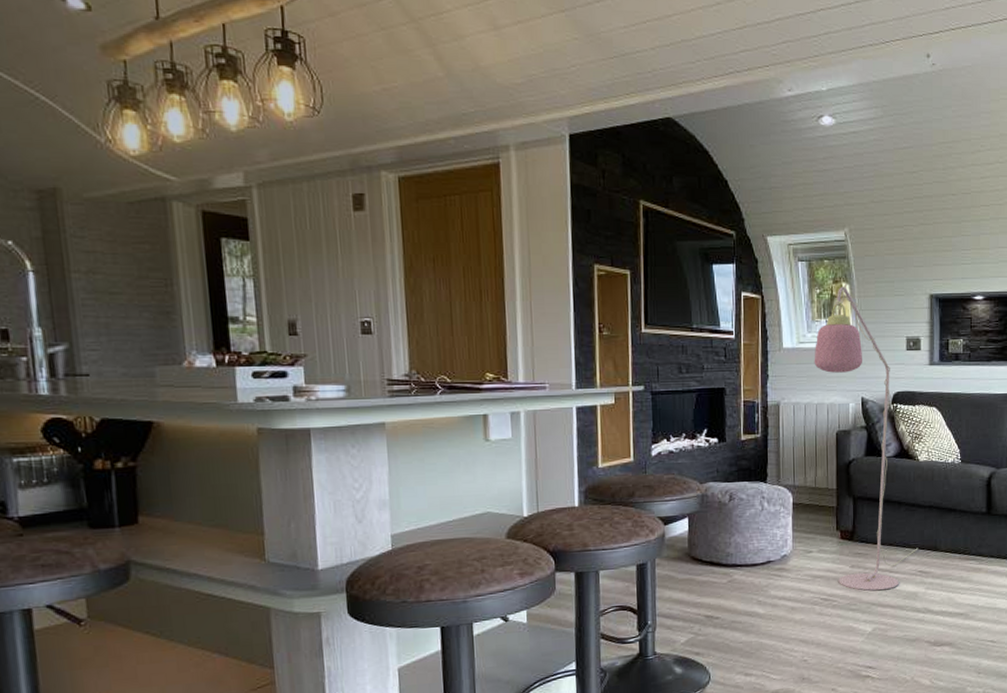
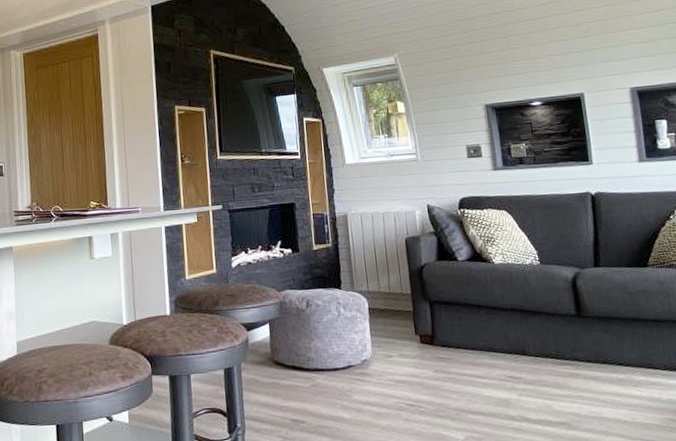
floor lamp: present [814,283,918,591] -> none [376,102,505,397]

